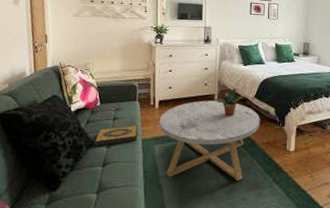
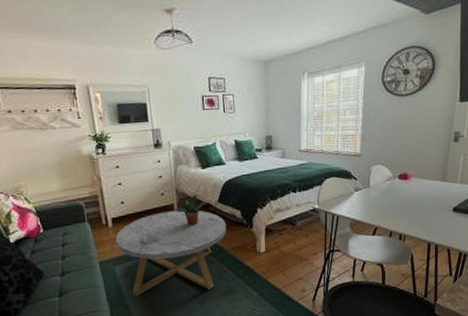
hardback book: present [94,125,138,146] -> none [44,248,94,277]

